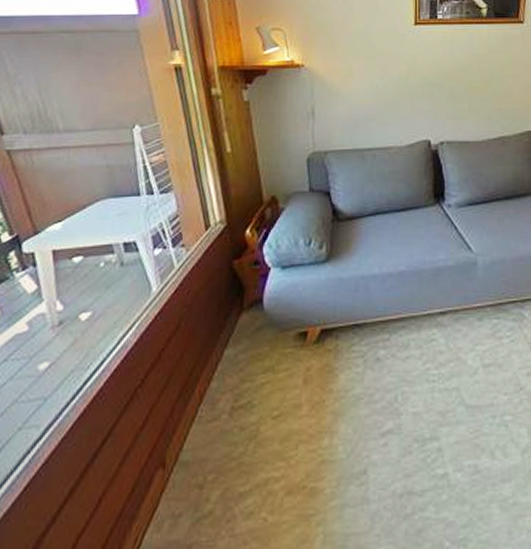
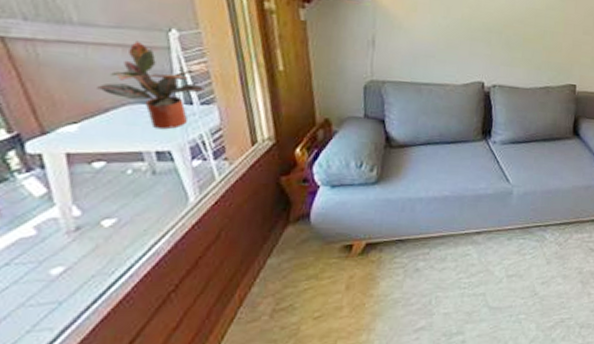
potted plant: none [77,140,163,221] -> present [97,40,205,130]

